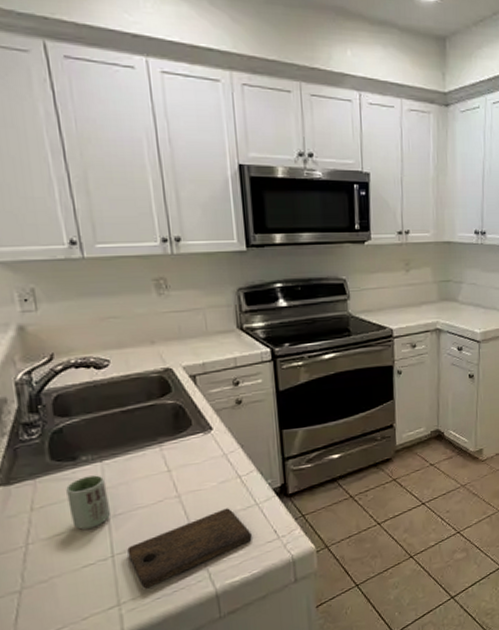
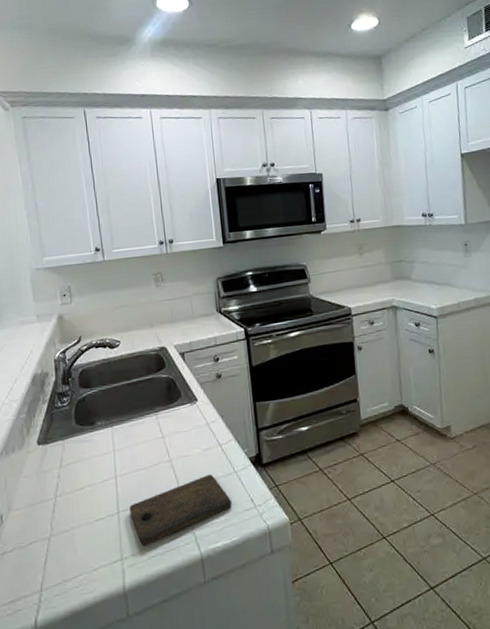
cup: present [66,475,110,530] -> none [86,438,117,486]

